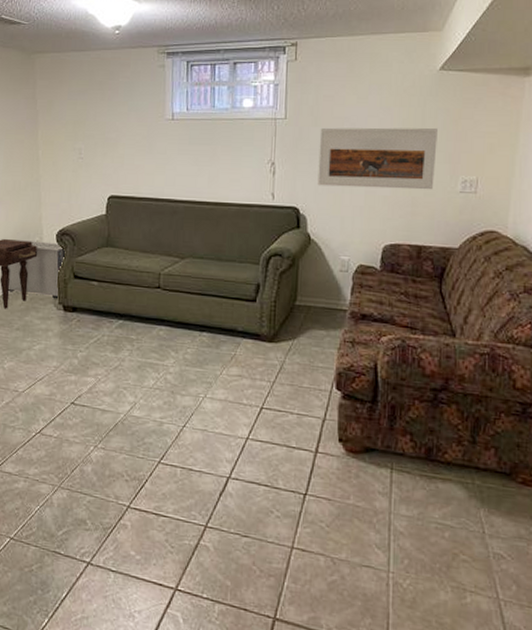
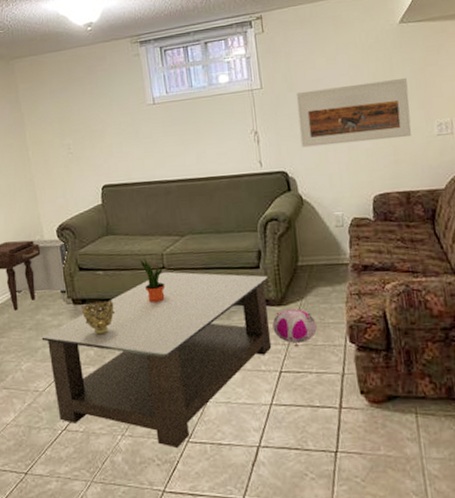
coffee table: none [27,291,263,468] -> present [41,271,272,449]
decorative bowl: none [71,310,105,345] -> present [82,299,116,335]
potted plant: none [136,275,159,321] -> present [140,258,166,303]
ball: none [260,347,305,386] -> present [272,309,317,347]

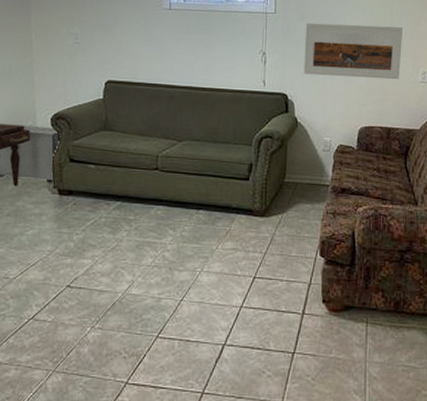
coffee table: present [41,271,272,449] -> none [19,173,255,343]
decorative bowl: present [82,299,116,335] -> none [67,193,102,228]
potted plant: present [140,258,166,303] -> none [134,158,156,201]
ball: present [272,309,317,347] -> none [253,221,293,256]

